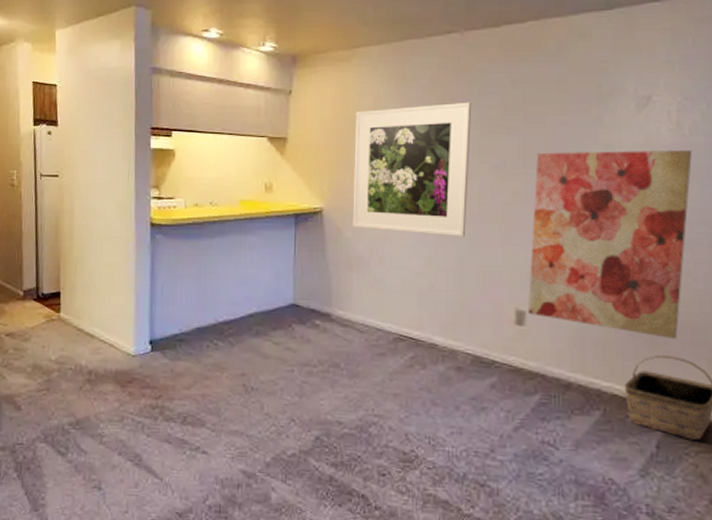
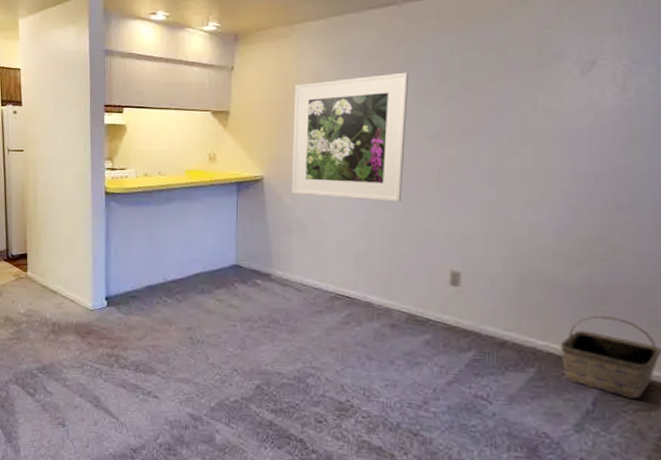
wall art: present [527,150,692,340] -> none [463,114,638,301]

